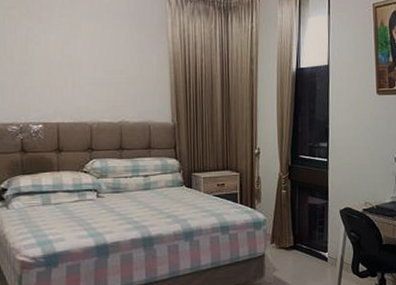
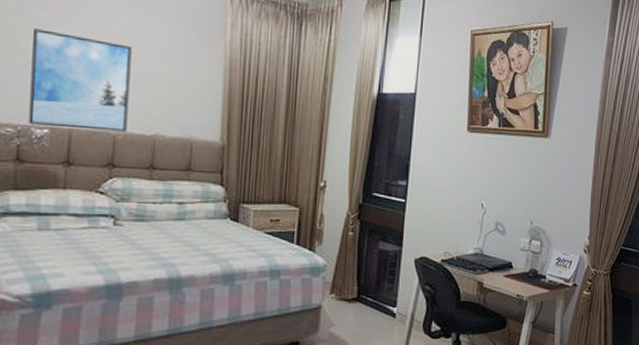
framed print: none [23,45,99,122] -> present [28,29,132,132]

